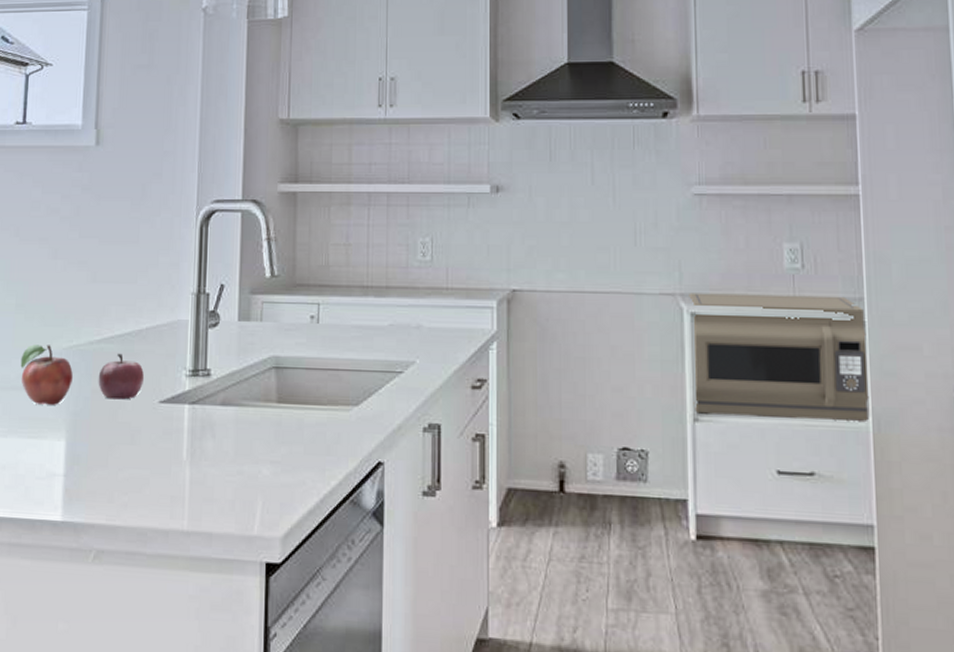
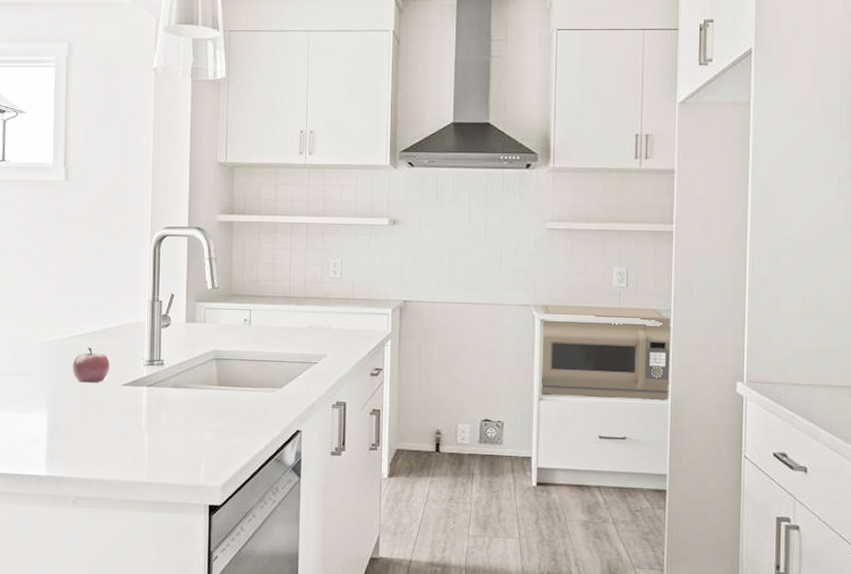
fruit: present [20,344,73,405] -> none [7,340,51,387]

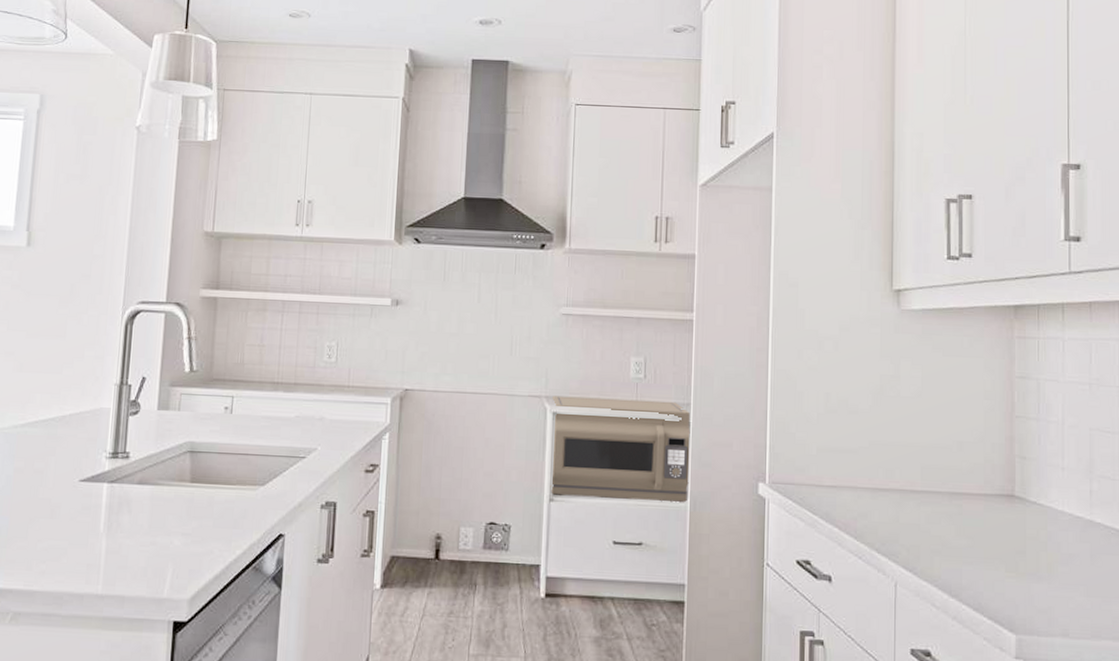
fruit: present [72,347,110,383] -> none [20,436,67,478]

